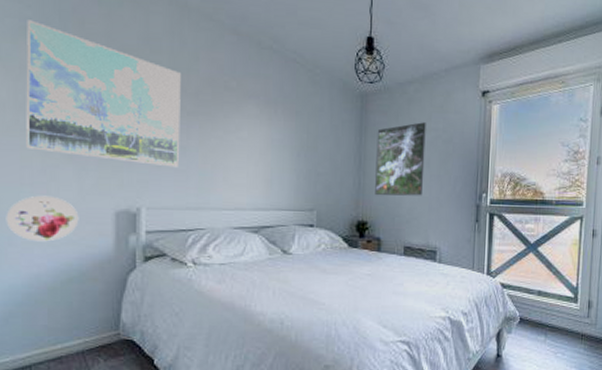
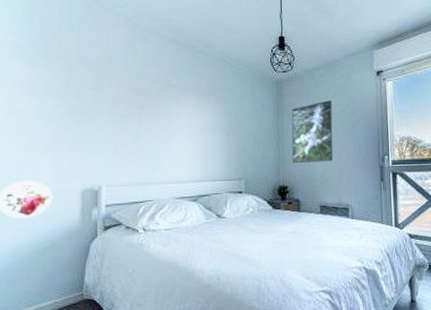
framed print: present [26,20,181,168] -> none [15,46,133,151]

